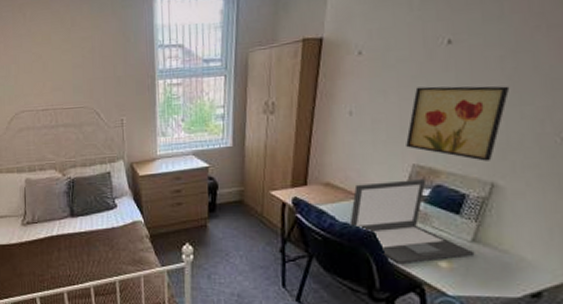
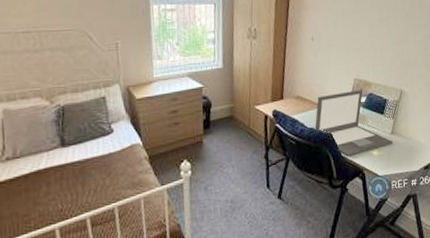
wall art: present [406,86,510,161] -> none [350,19,409,75]

